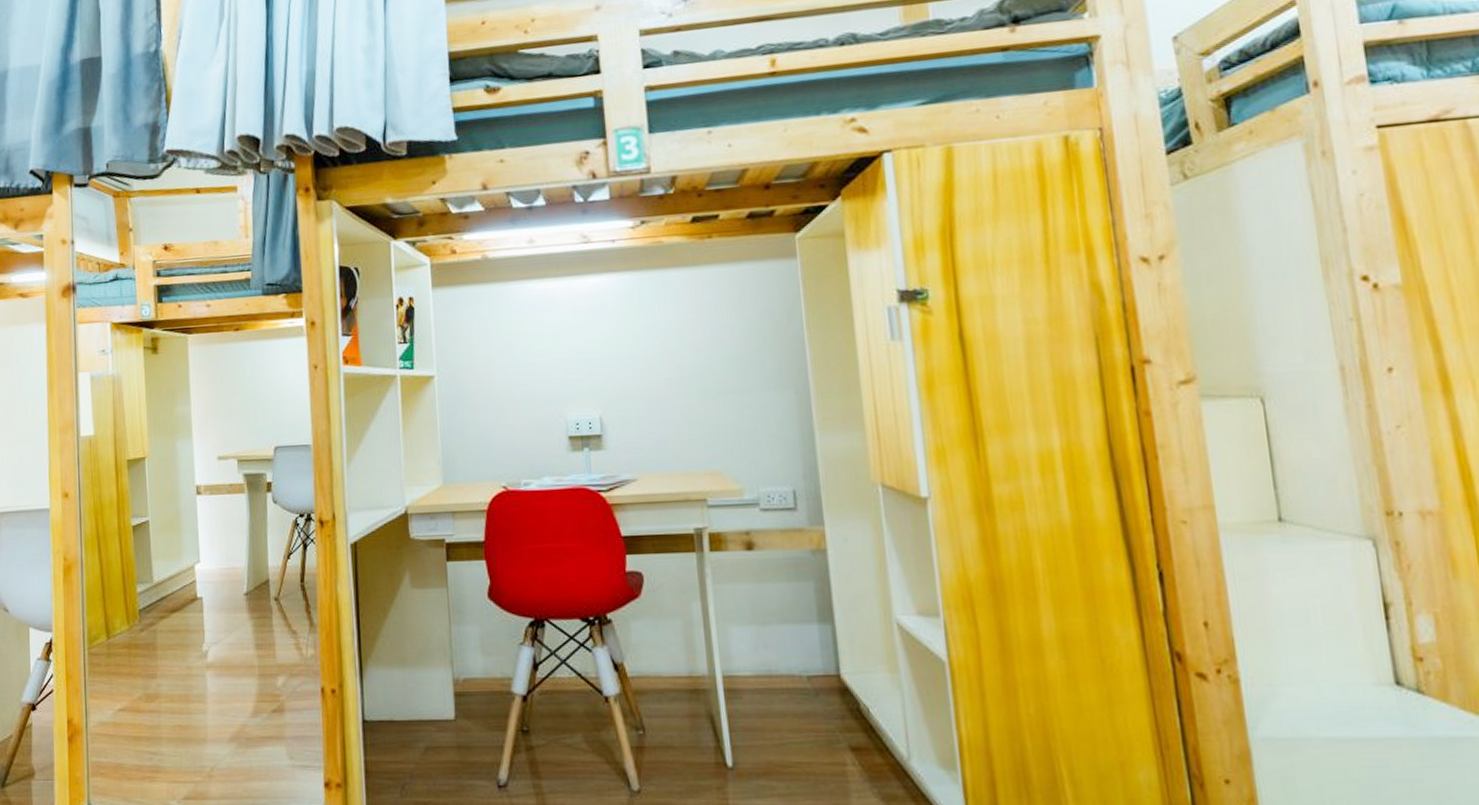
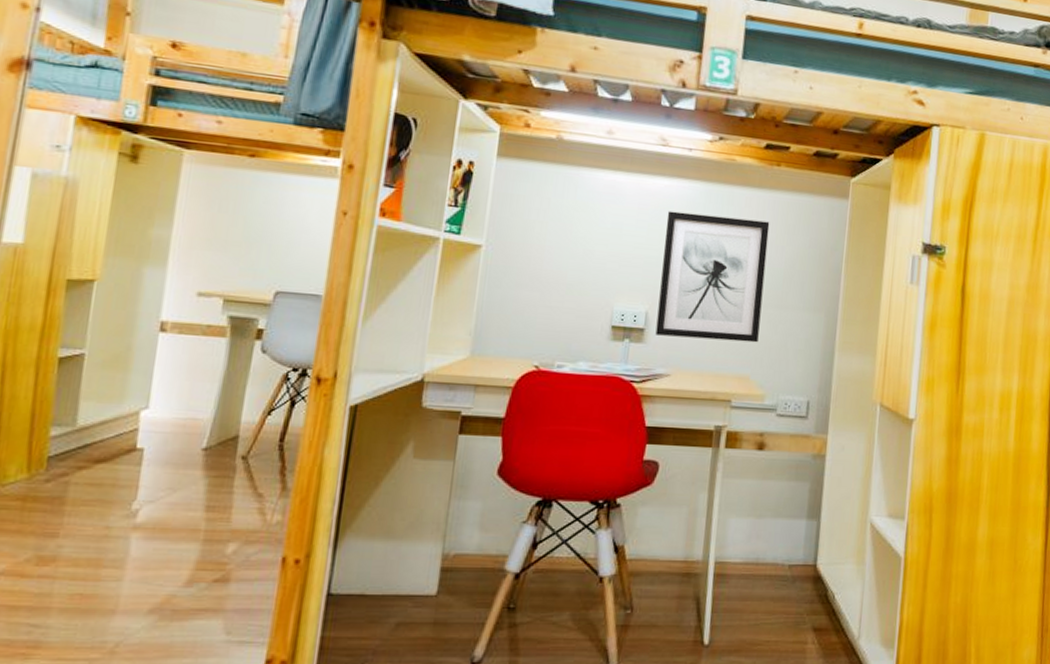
wall art: none [602,300,724,440] -> present [655,211,770,343]

